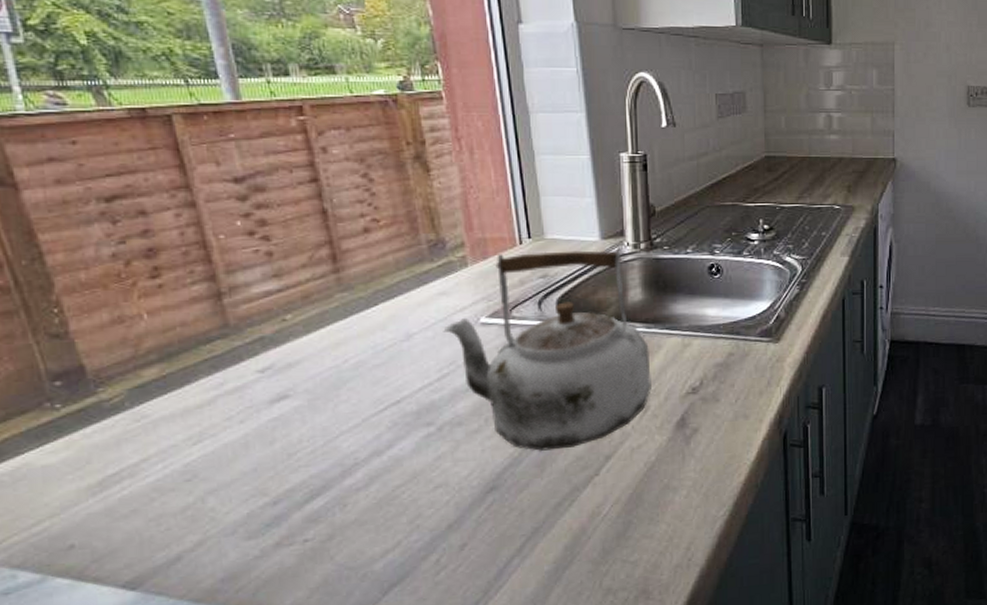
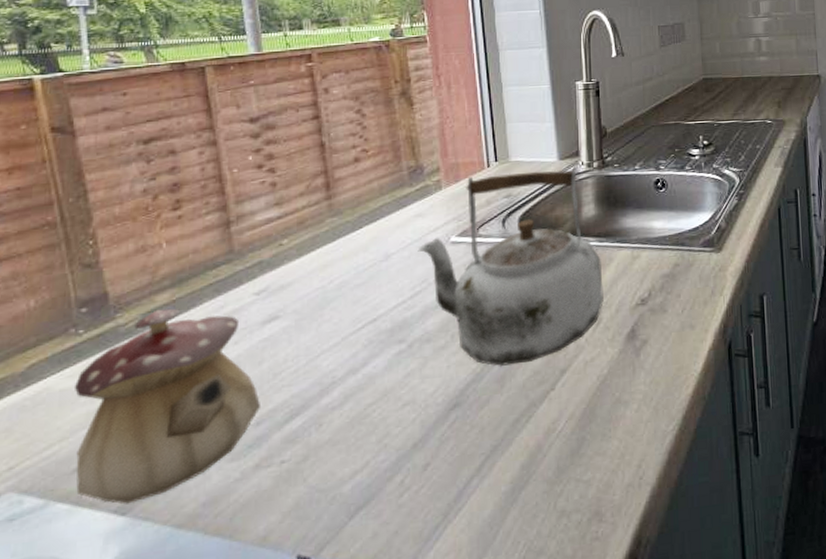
teapot: none [59,384,277,580] -> present [75,308,262,504]

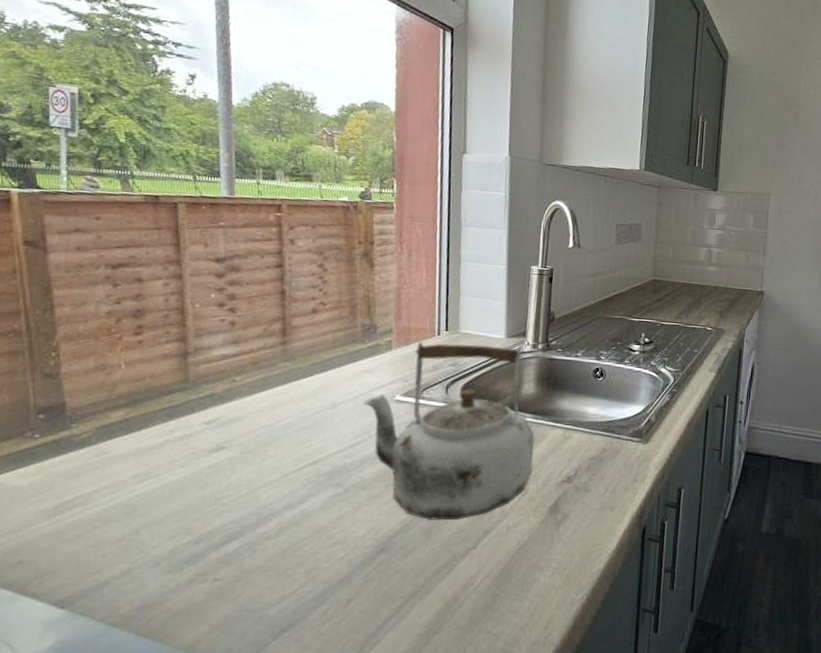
teapot: present [75,308,262,504] -> none [20,425,201,599]

